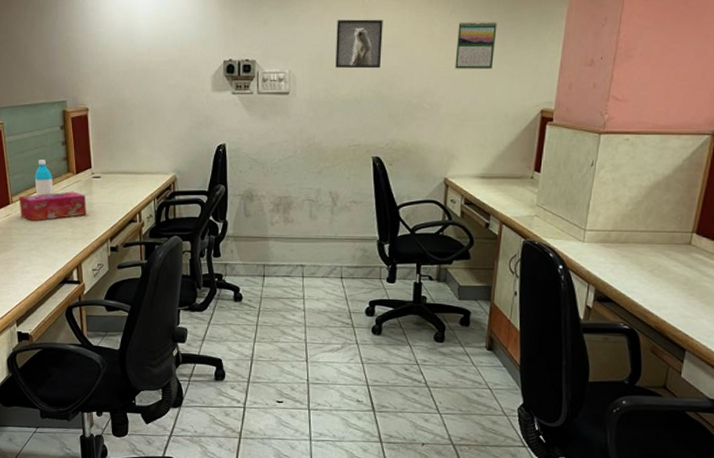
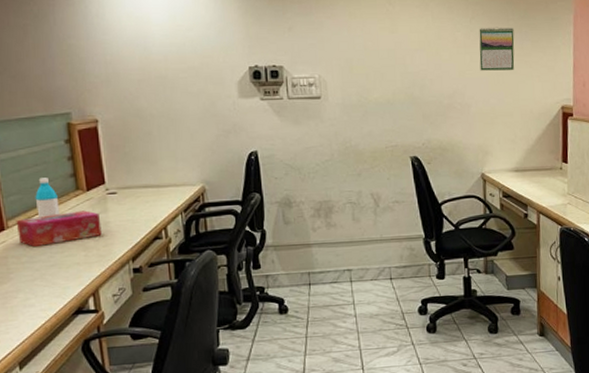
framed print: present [335,19,383,69] -> none [363,25,410,72]

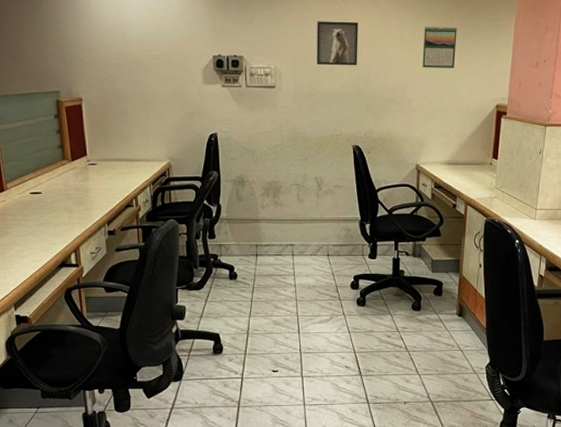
tissue box: present [16,210,102,248] -> none [13,178,83,208]
water bottle: present [35,178,60,218] -> none [29,147,49,182]
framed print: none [363,25,410,72] -> present [317,21,358,66]

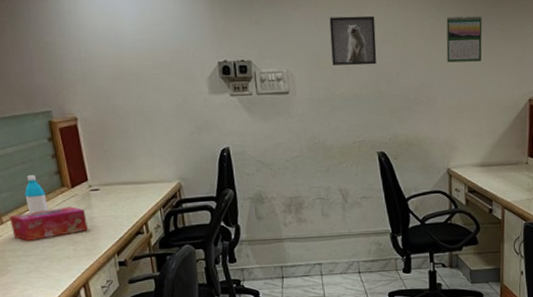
tissue box: none [13,178,83,208] -> present [9,206,88,242]
water bottle: none [29,147,49,182] -> present [24,175,49,214]

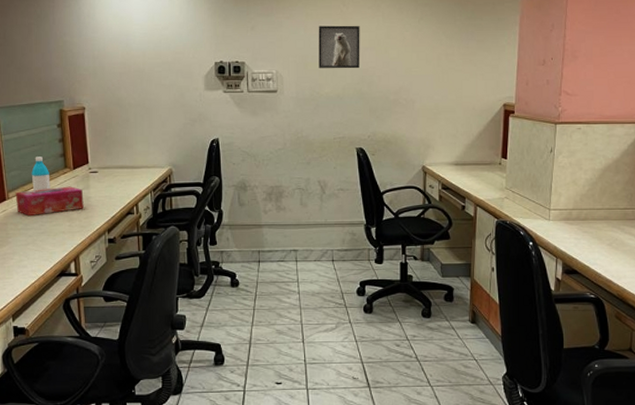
calendar: present [446,15,483,63] -> none [426,27,461,69]

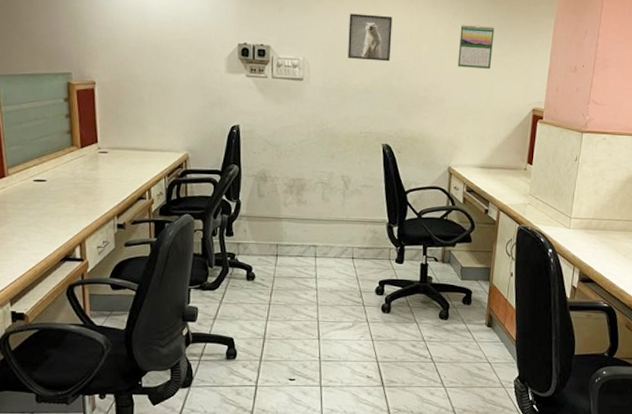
tissue box: present [15,186,84,217] -> none [15,165,92,196]
water bottle: present [31,157,51,191] -> none [34,132,55,169]
calendar: none [426,27,461,69] -> present [457,24,495,69]

